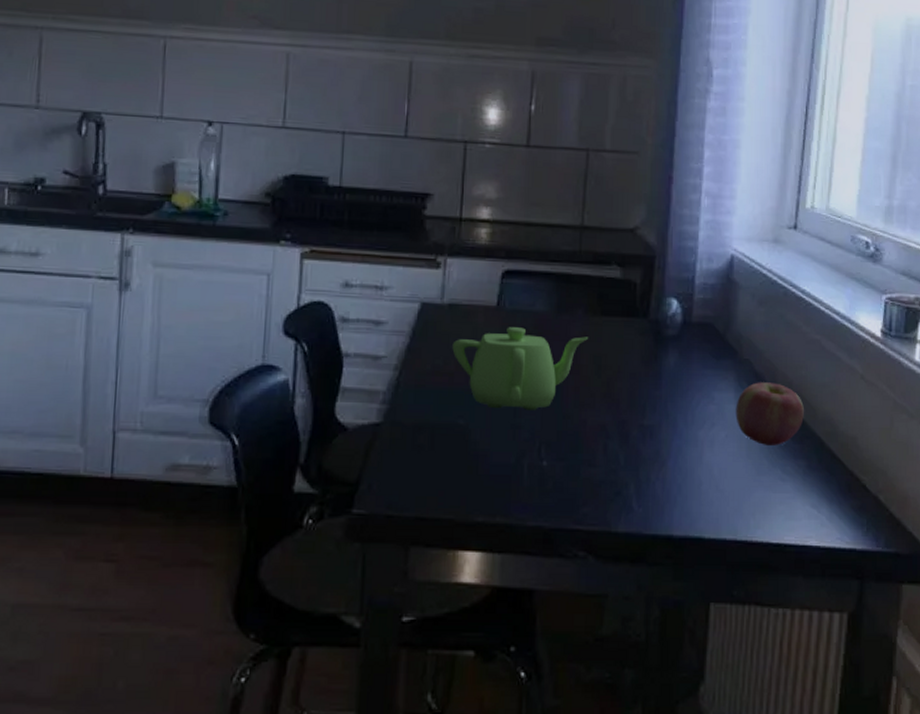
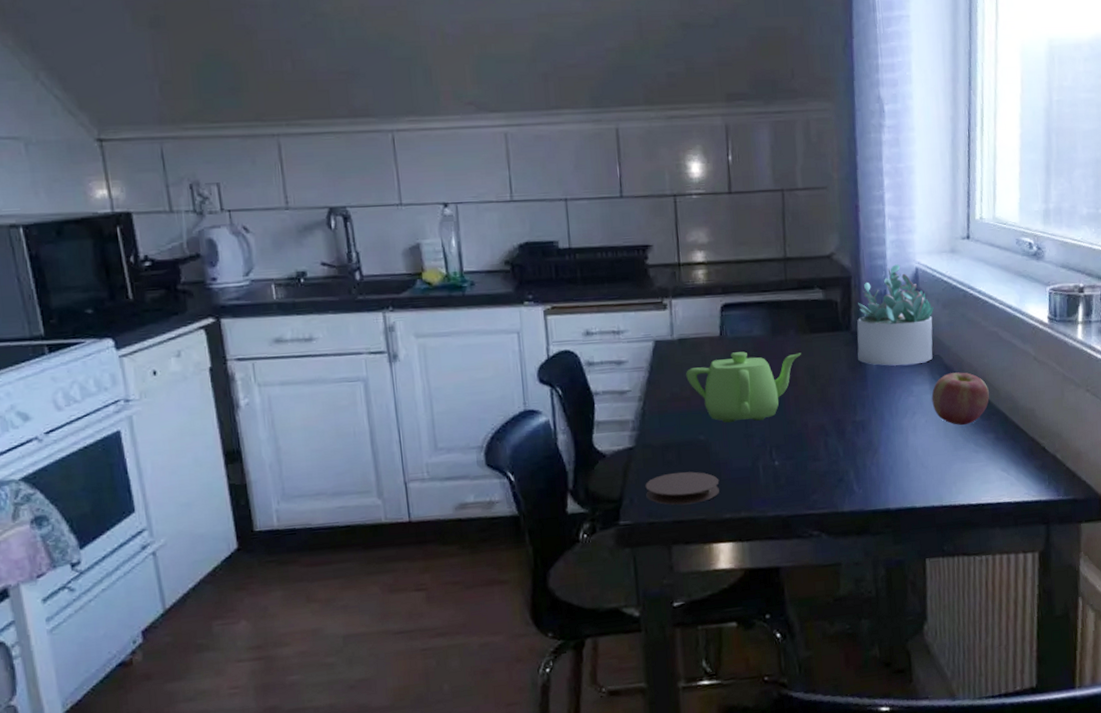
coaster: none [387,459,475,500] -> present [645,471,720,505]
succulent plant: none [654,248,748,367] -> present [857,264,934,366]

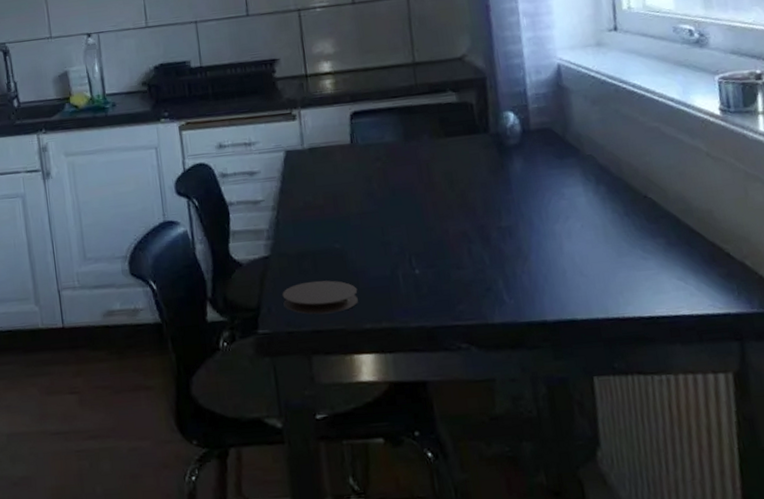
teapot: present [686,351,801,423] -> none [318,157,437,231]
succulent plant: present [857,264,934,366] -> none [495,62,584,168]
apple: present [931,372,990,426] -> none [586,172,656,230]

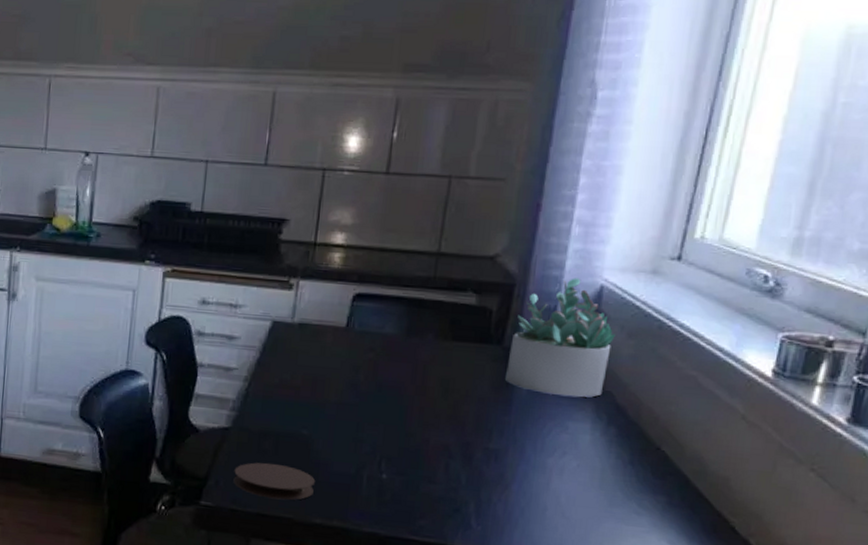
succulent plant: none [495,62,584,168] -> present [505,278,616,398]

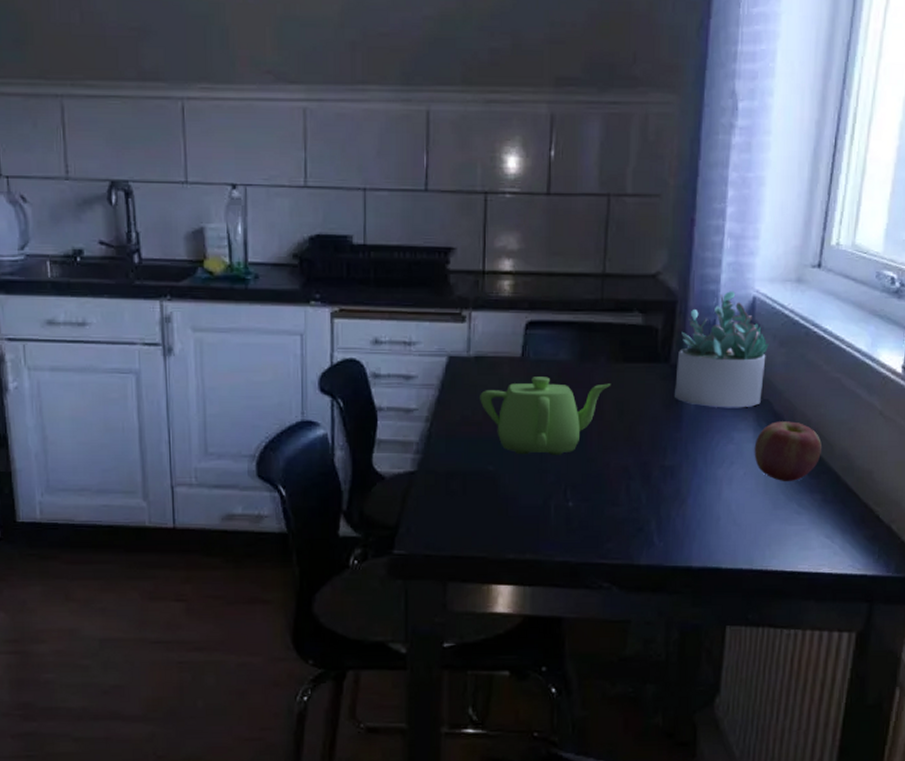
coaster: present [233,462,316,500] -> none [424,503,506,540]
teapot: none [300,347,436,427] -> present [480,377,610,455]
apple: none [590,415,671,480] -> present [754,421,823,482]

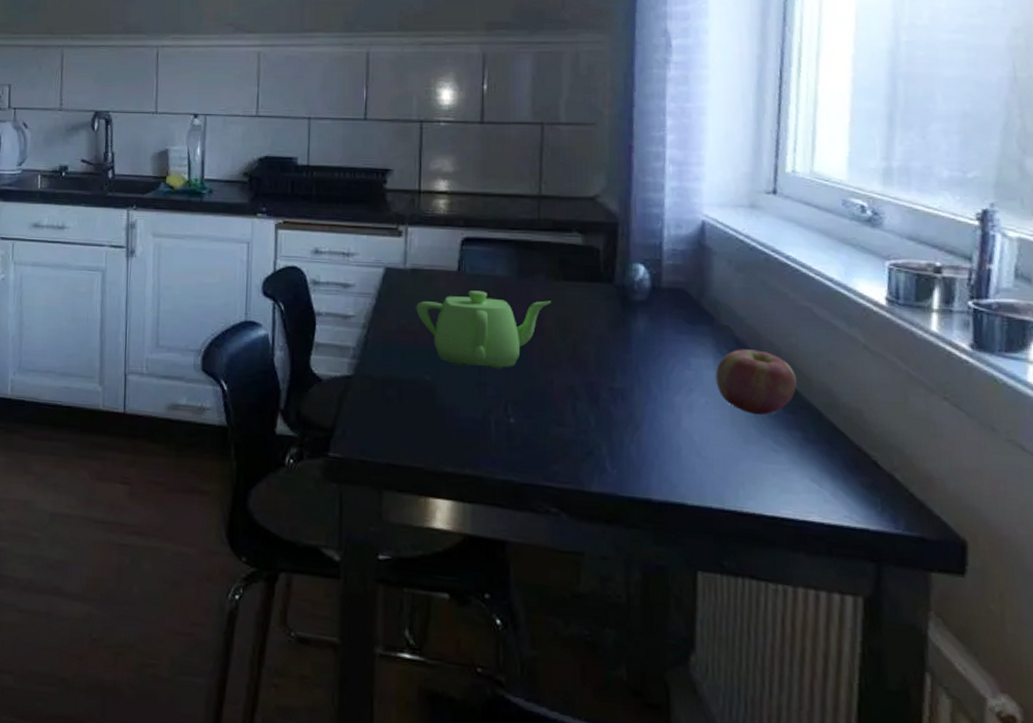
succulent plant: present [675,291,769,408] -> none [621,215,724,333]

